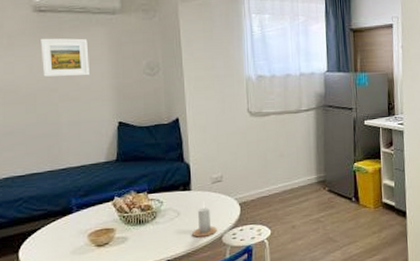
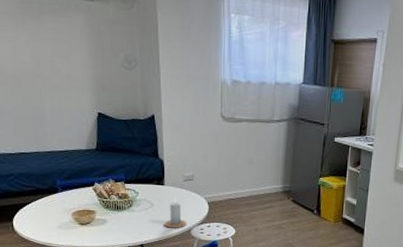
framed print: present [41,38,89,77] -> none [22,20,70,64]

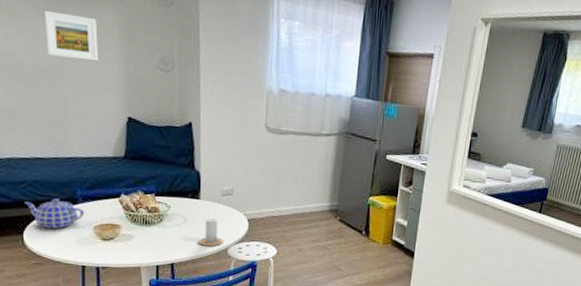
teapot: none [13,188,64,216] -> present [25,198,85,229]
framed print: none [22,20,70,64] -> present [45,10,98,62]

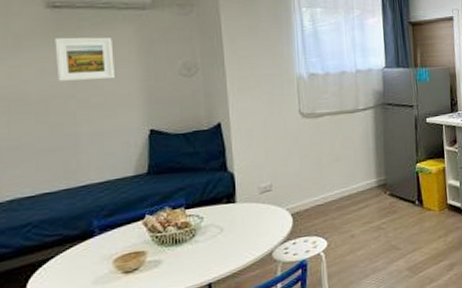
teapot: present [25,198,85,229] -> none [29,235,103,274]
candle: present [198,212,223,247] -> none [238,214,266,255]

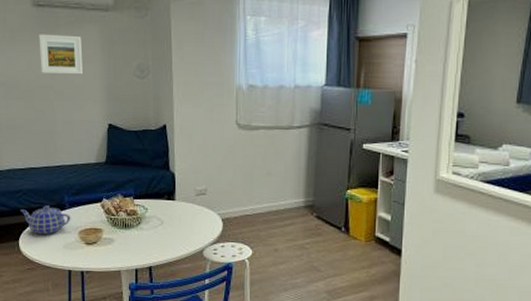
teapot: none [29,235,103,274] -> present [21,205,71,235]

